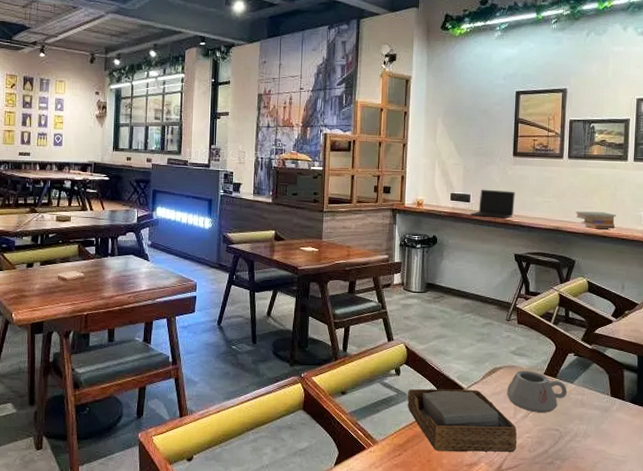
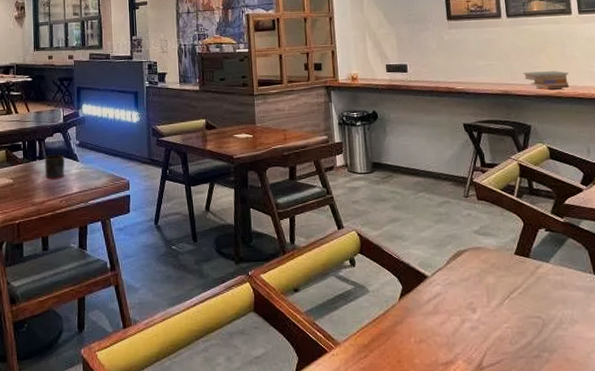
mug: none [115,253,136,276] -> present [44,154,65,179]
napkin holder: present [407,388,517,452] -> none [366,277,496,349]
laptop: present [470,189,515,219] -> none [409,57,456,87]
cup: present [506,370,568,413] -> none [475,251,544,299]

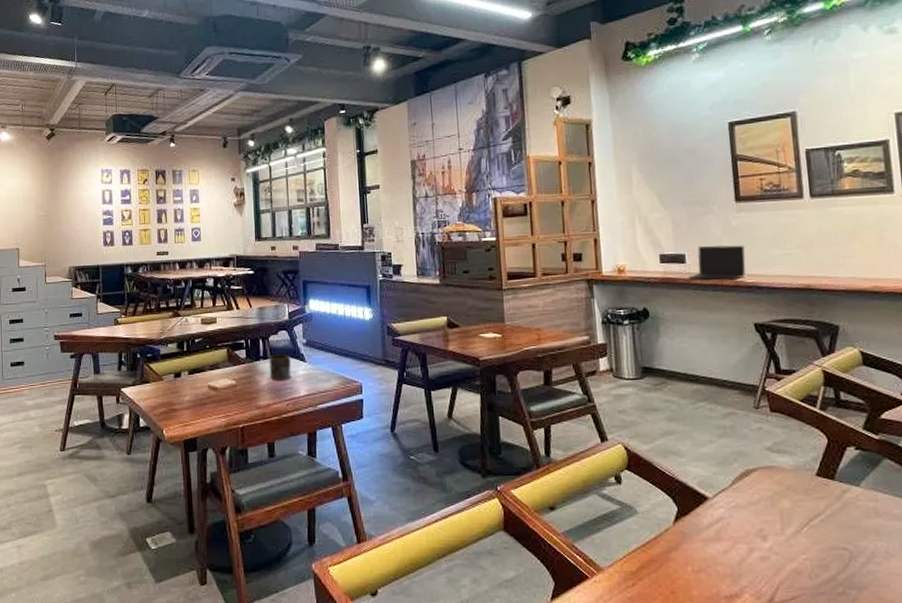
laptop: none [409,57,456,87] -> present [688,245,746,281]
books: present [523,71,570,90] -> none [830,261,890,284]

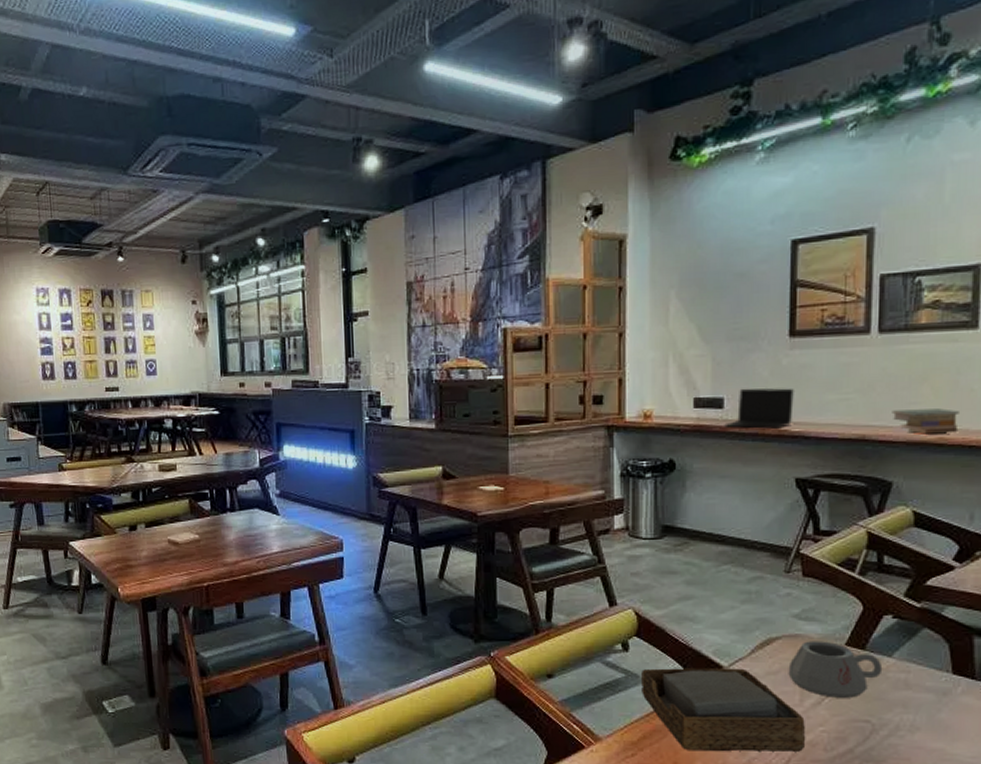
mug: present [269,354,291,381] -> none [237,506,263,536]
napkin holder: none [635,499,791,580] -> present [642,668,806,752]
cup: none [767,472,853,526] -> present [788,641,883,698]
books: none [830,261,890,284] -> present [892,408,959,435]

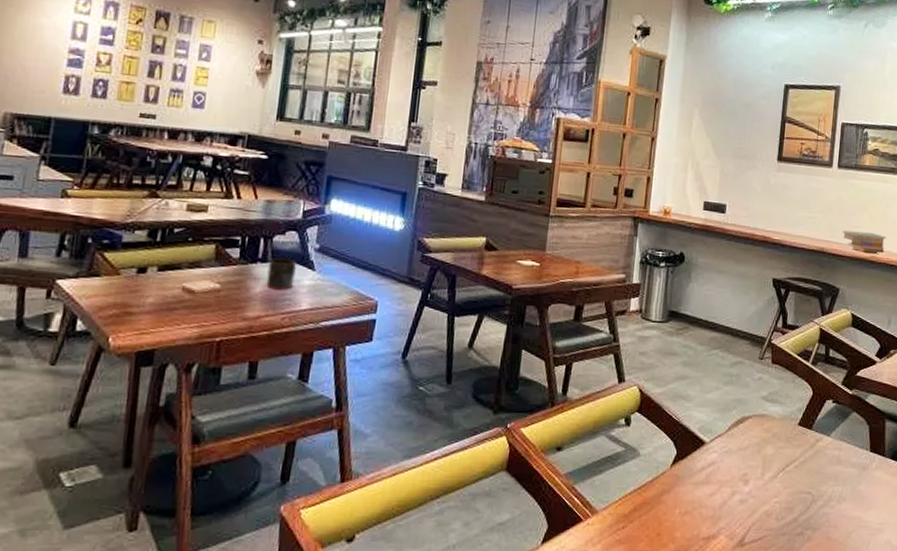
mug: none [237,506,263,536] -> present [266,258,297,290]
napkin holder: present [642,668,806,752] -> none [637,443,764,521]
laptop: present [724,388,794,429] -> none [725,198,777,236]
cup: present [788,641,883,698] -> none [754,420,823,472]

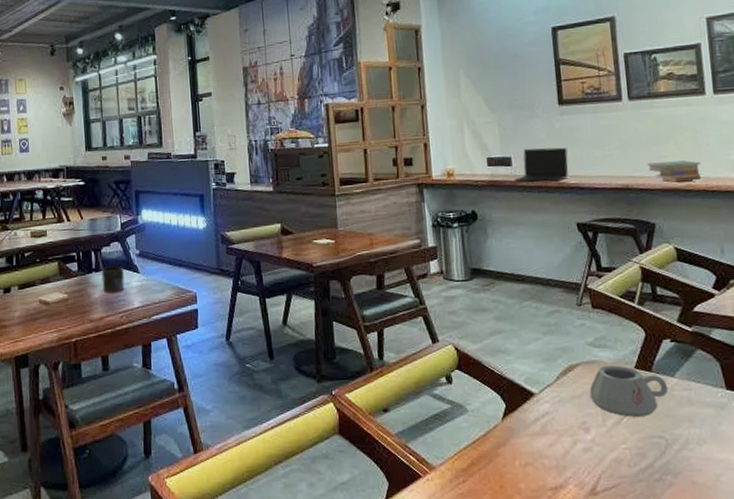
laptop: none [725,198,777,236] -> present [514,147,568,182]
cup: none [754,420,823,472] -> present [589,365,669,417]

